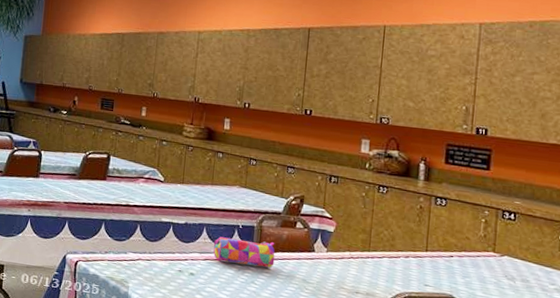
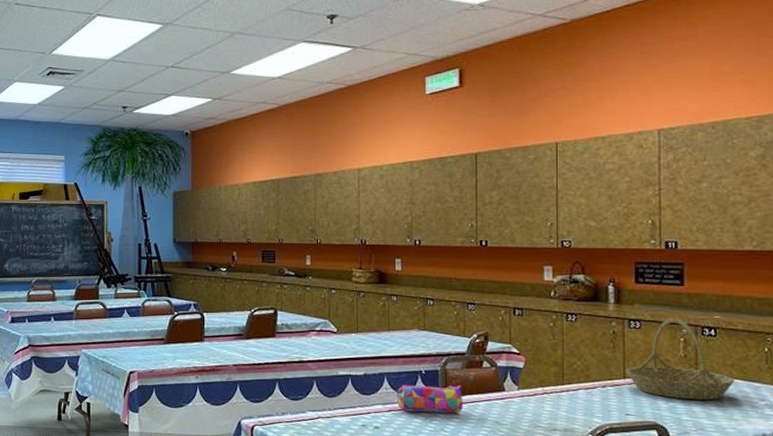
basket: none [428,199,528,280] -> present [625,318,734,401]

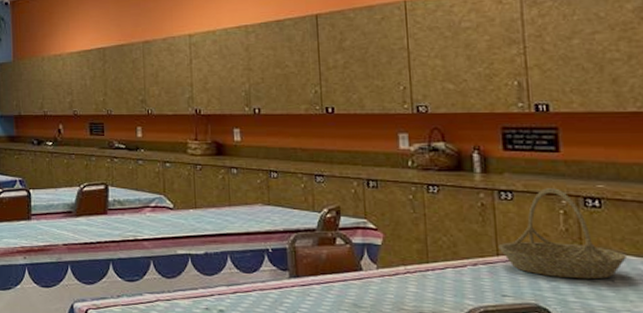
pencil case: present [396,385,463,413] -> none [241,264,317,295]

